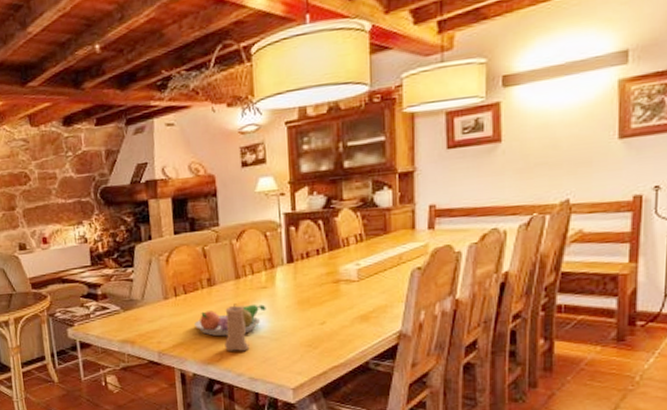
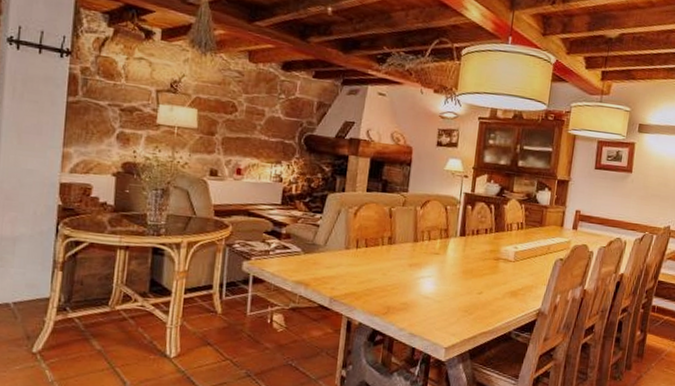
fruit bowl: present [194,304,266,337] -> none [369,266,436,292]
candle: present [225,303,250,352] -> none [393,263,416,309]

